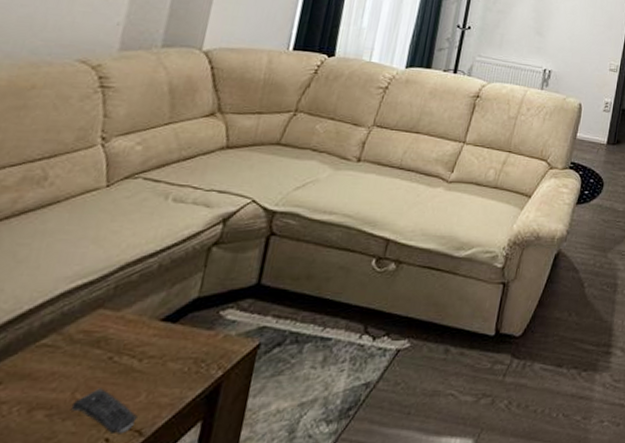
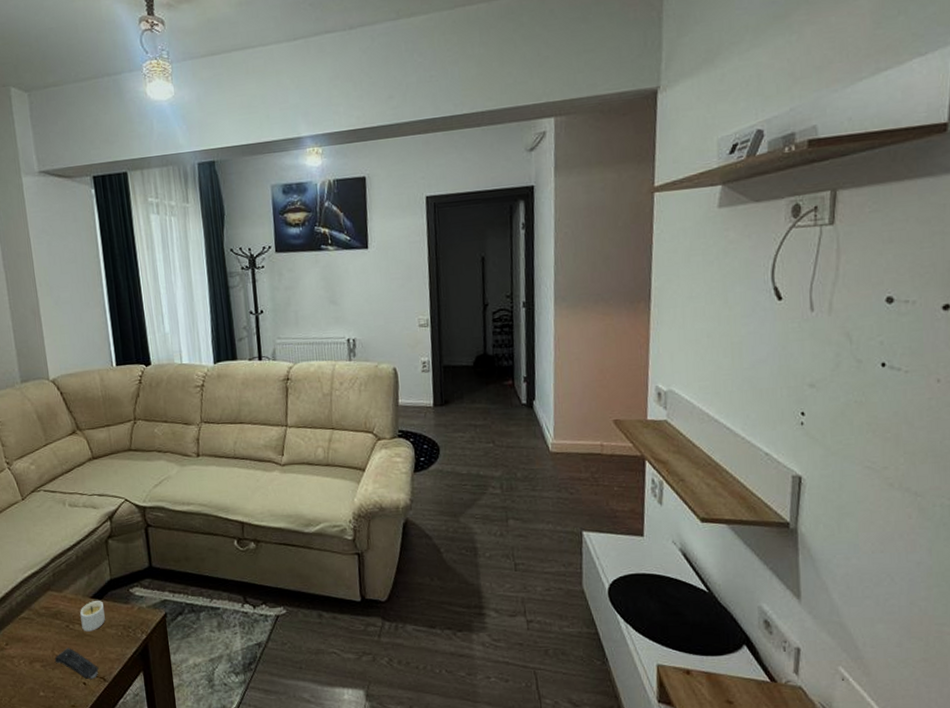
candle: none [132,325,177,366] -> present [80,601,105,632]

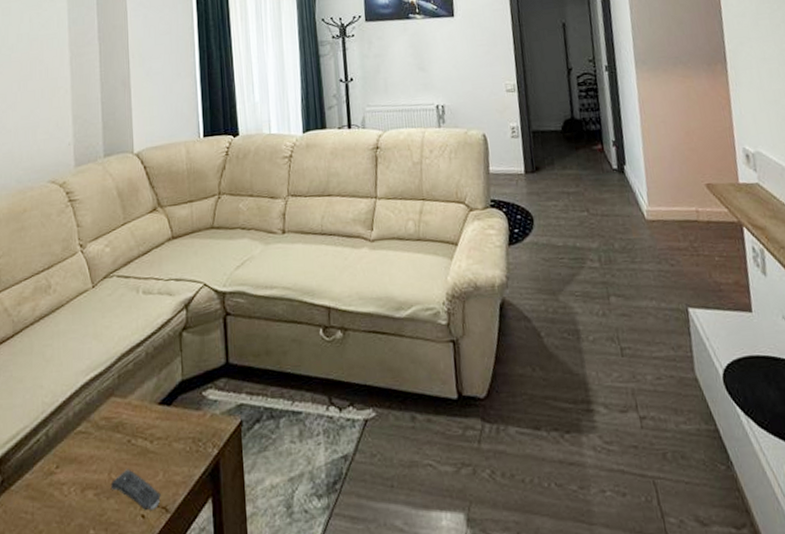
candle: present [80,601,105,632] -> none [145,407,173,447]

